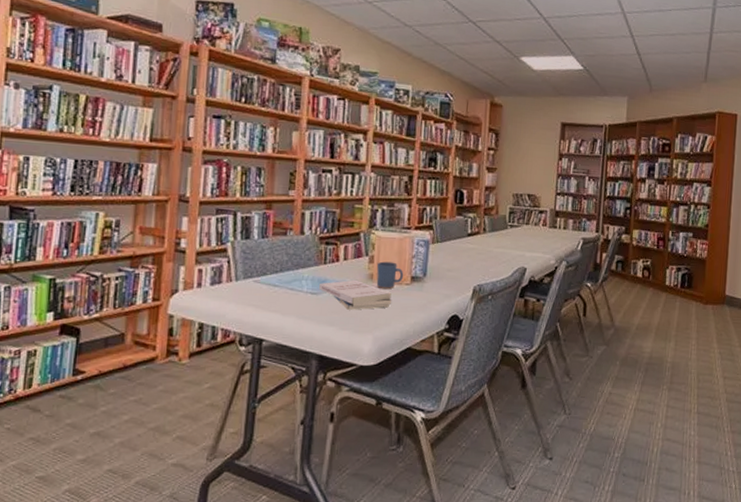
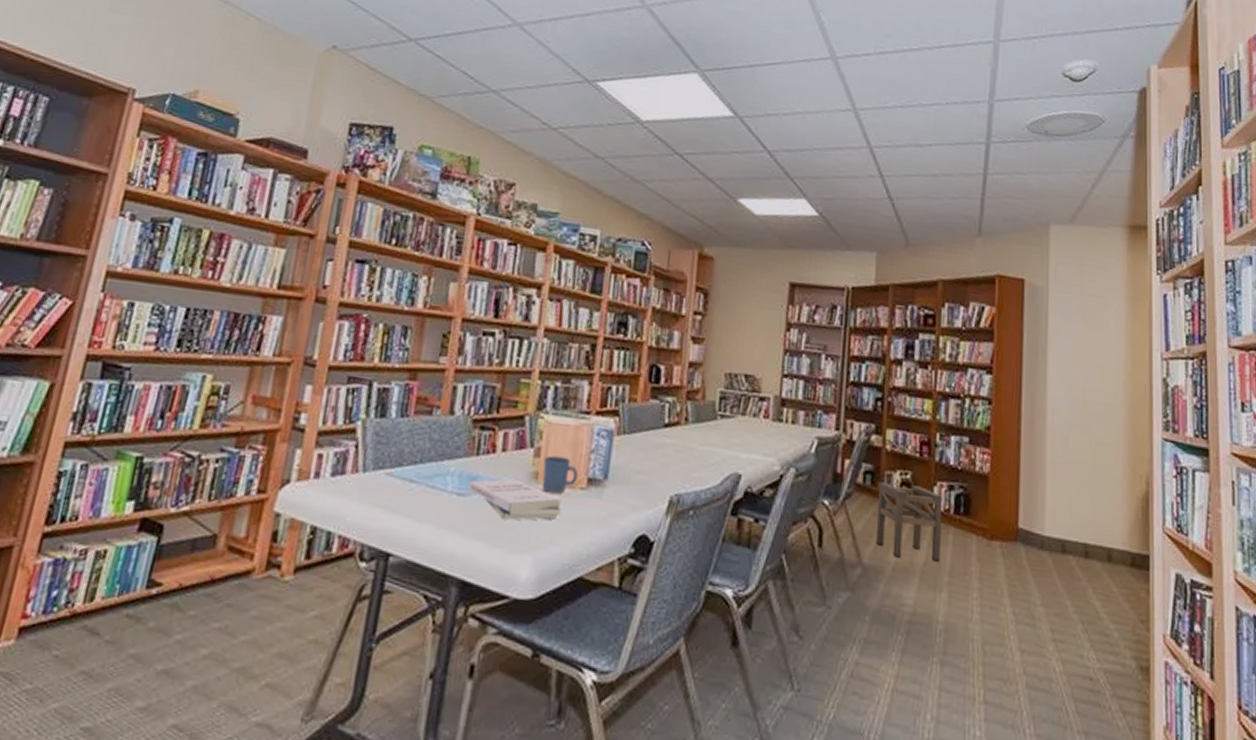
stool: none [625,268,673,322] -> present [876,482,943,562]

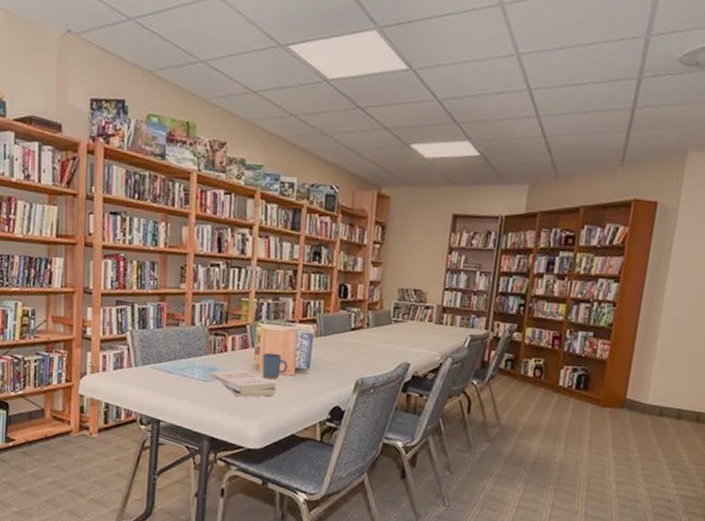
stool: present [876,482,943,562] -> none [512,367,568,423]

